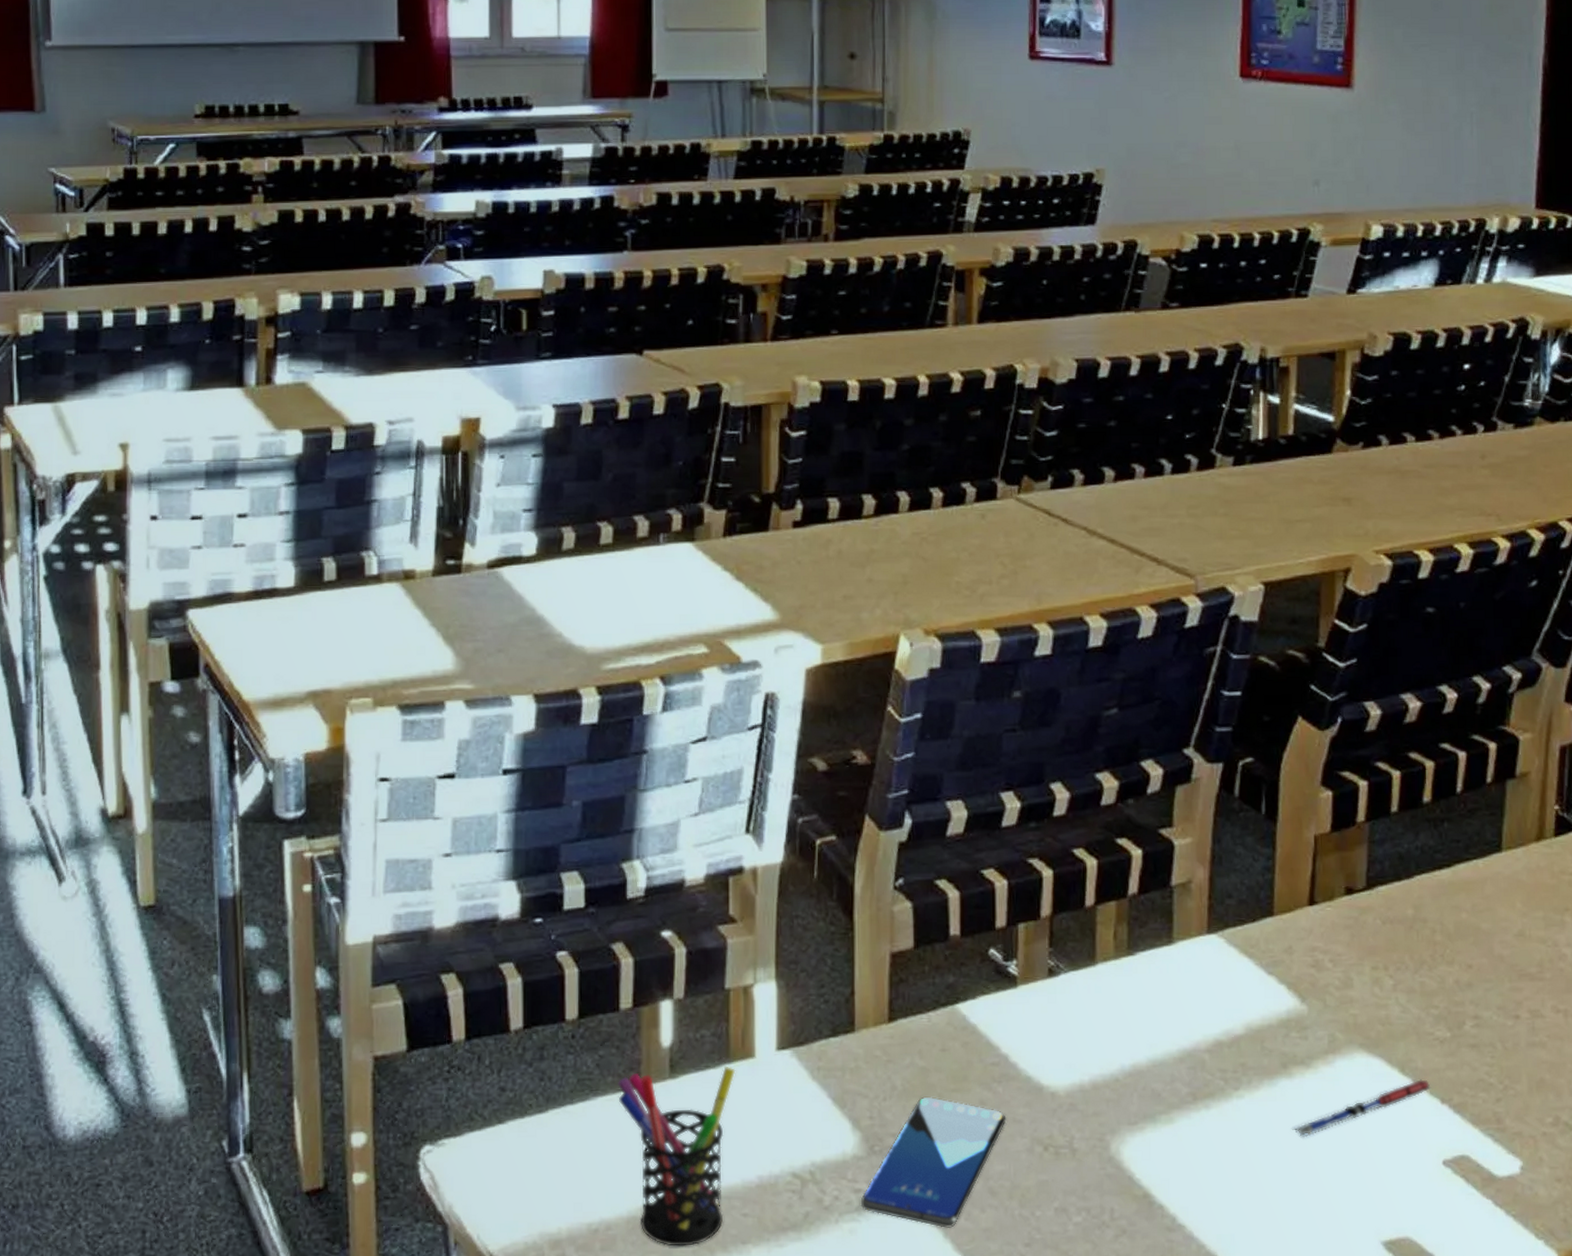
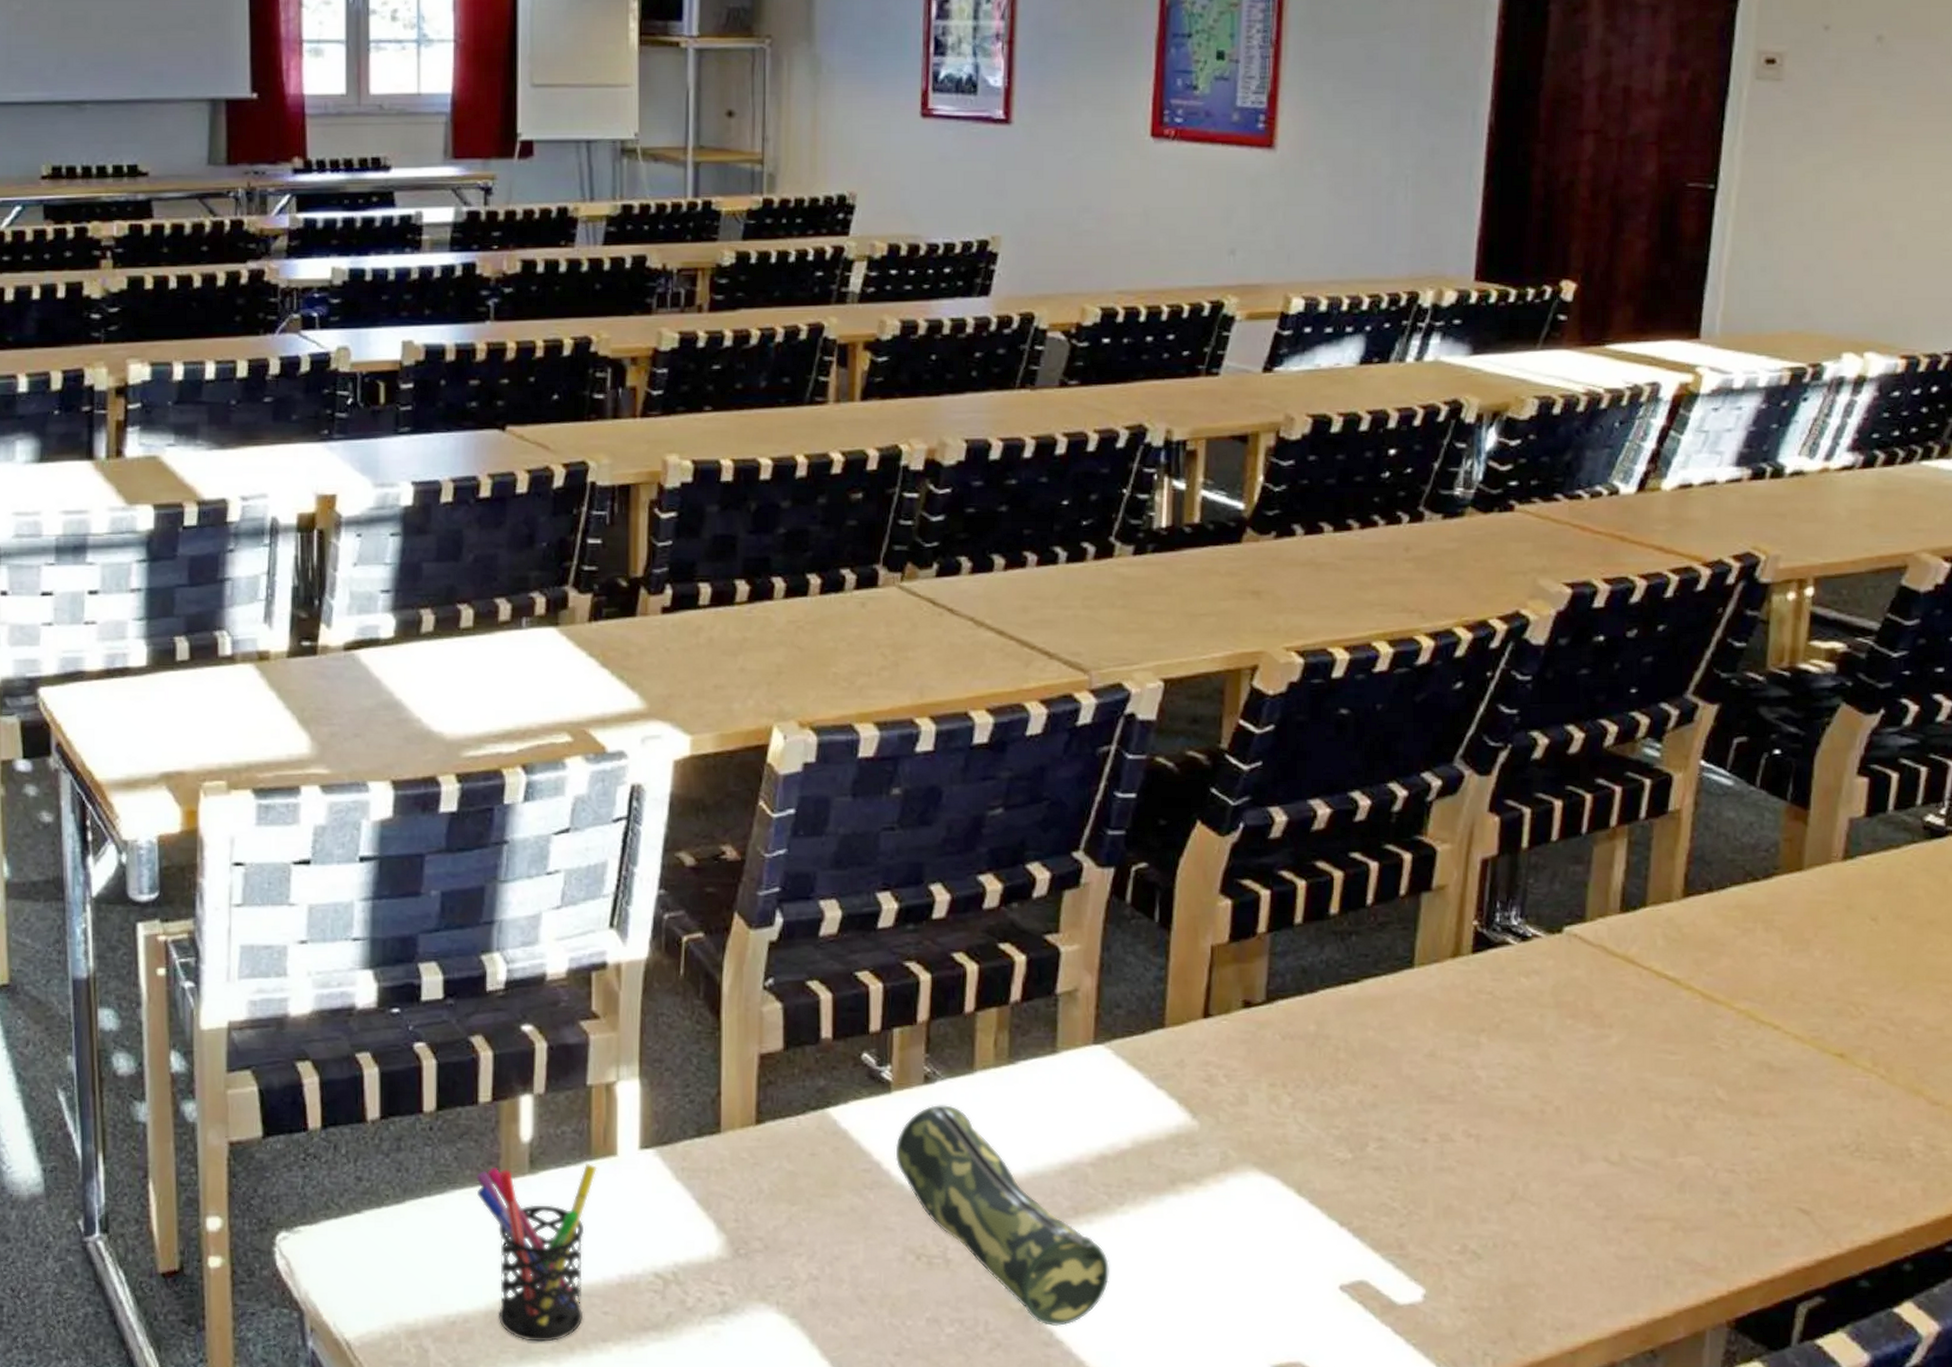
smartphone: present [860,1096,1006,1228] -> none [724,1201,878,1334]
pencil case: none [1022,997,1227,1211] -> present [895,1105,1109,1326]
pen: present [1293,1079,1431,1137] -> none [1180,1201,1329,1256]

